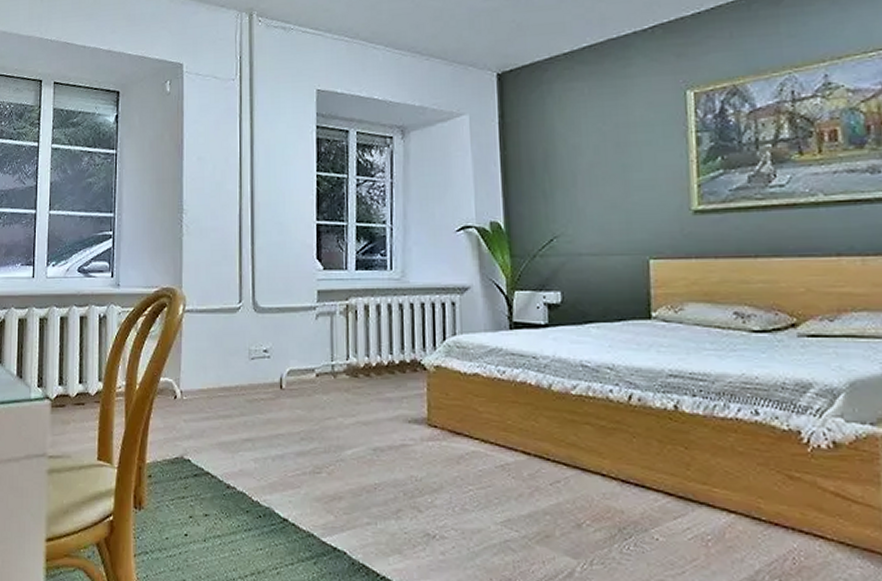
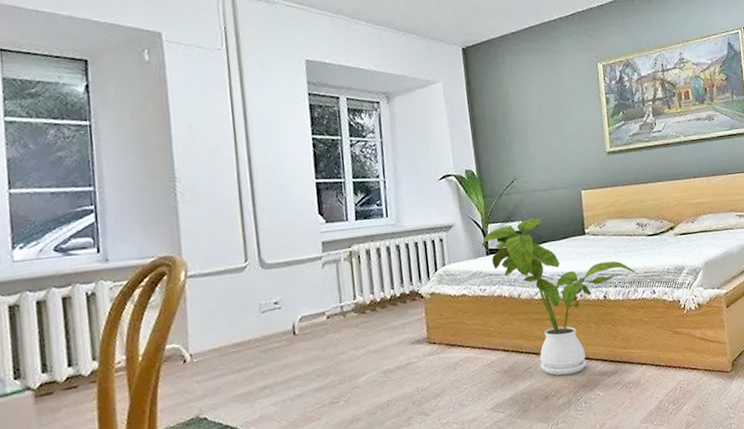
house plant: none [504,289,731,503] -> present [482,217,638,376]

